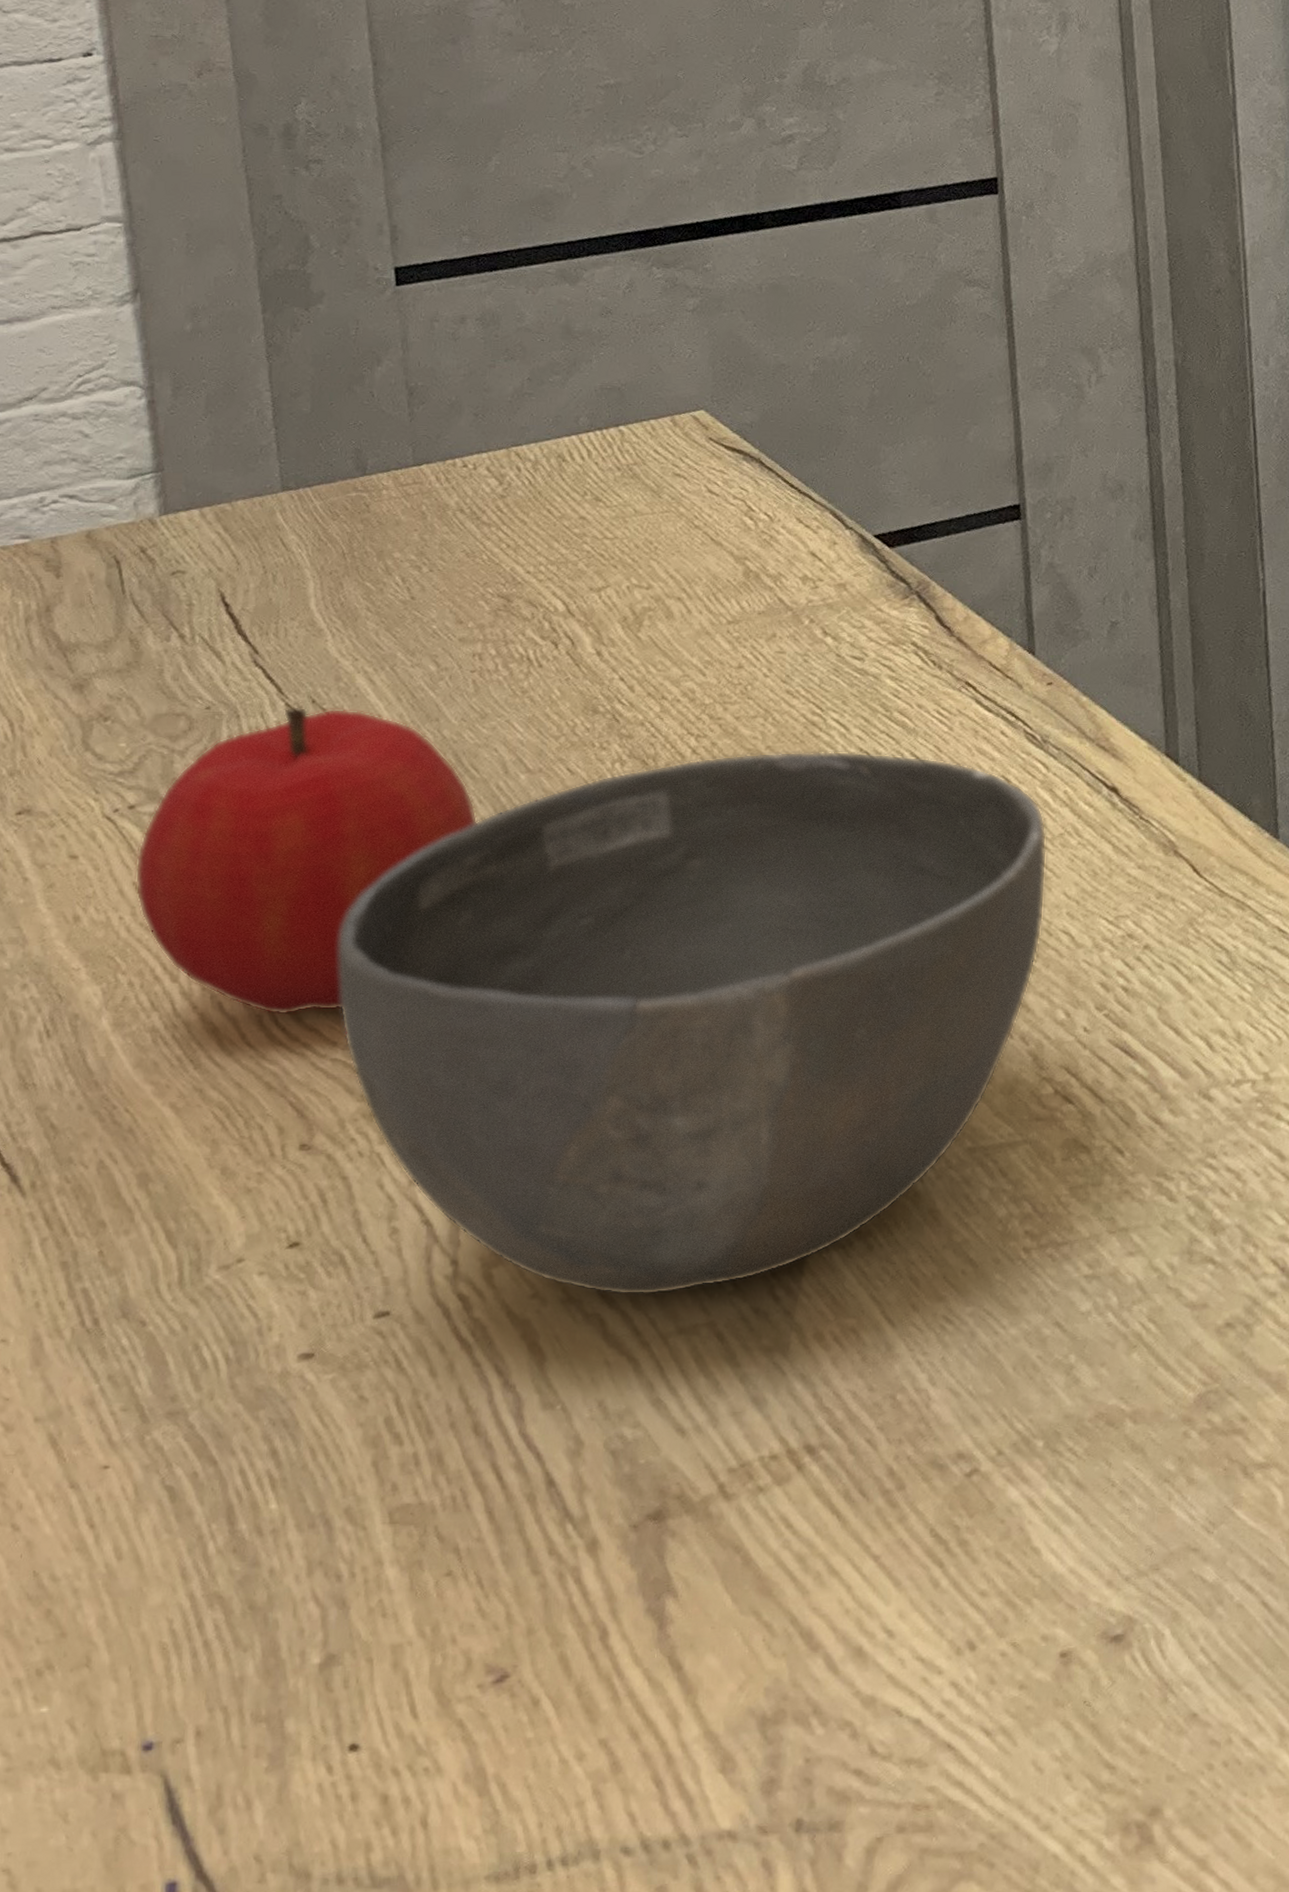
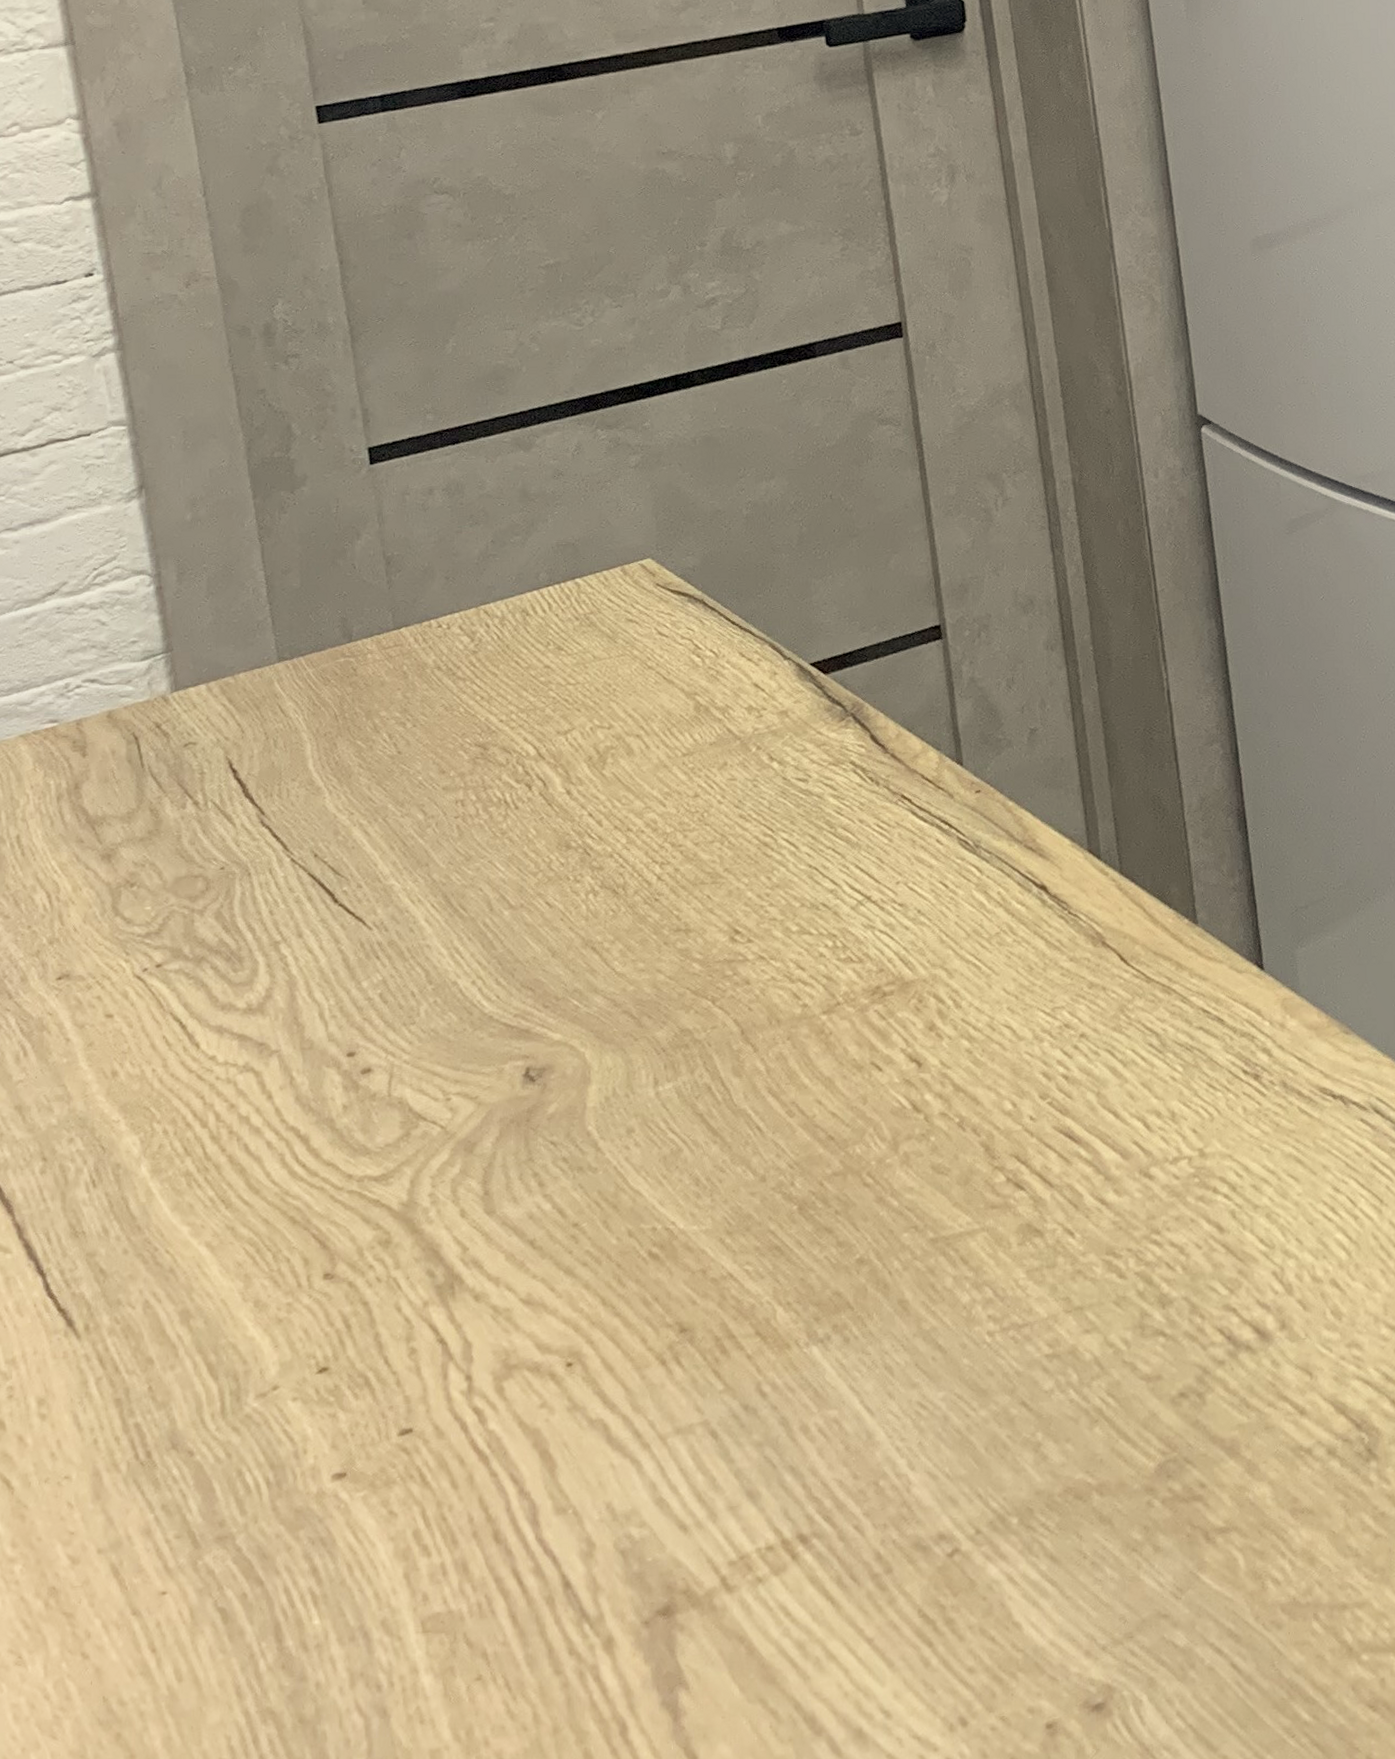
fruit: present [134,707,479,1016] -> none [164,860,469,1153]
bowl: present [338,751,1048,1296] -> none [349,868,987,1401]

